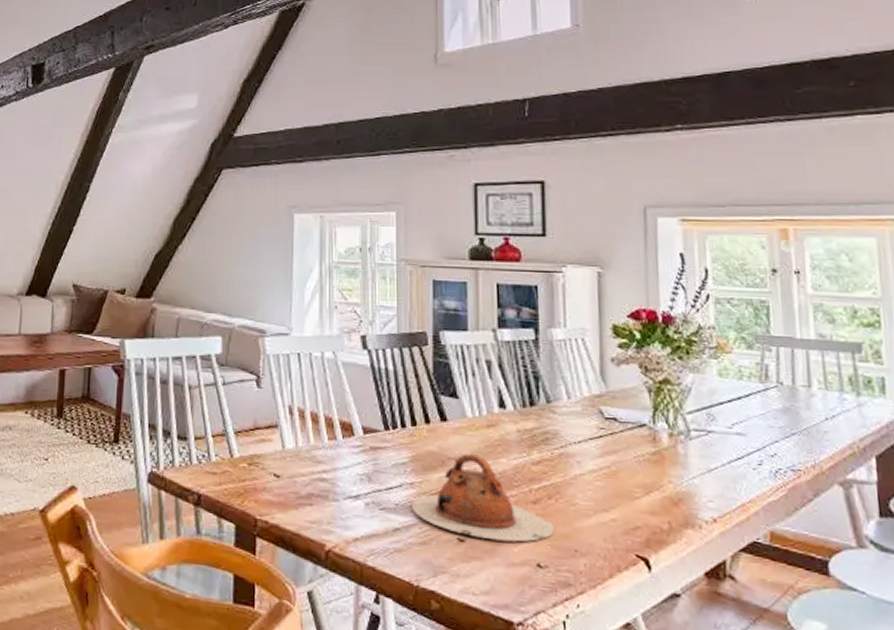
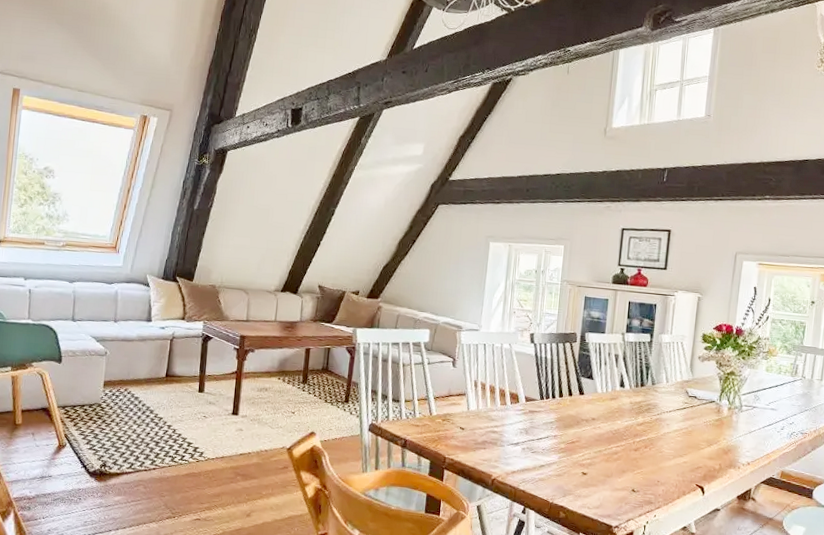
teapot: present [411,454,555,542] -> none [553,417,647,475]

